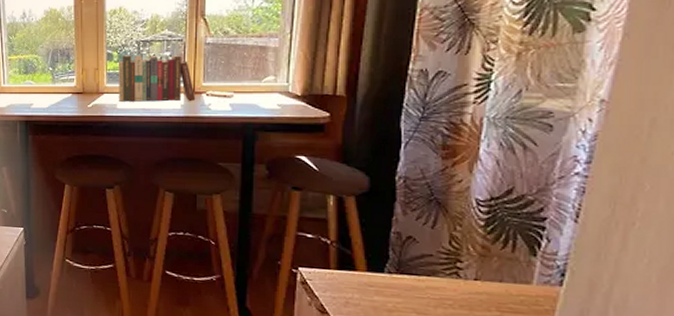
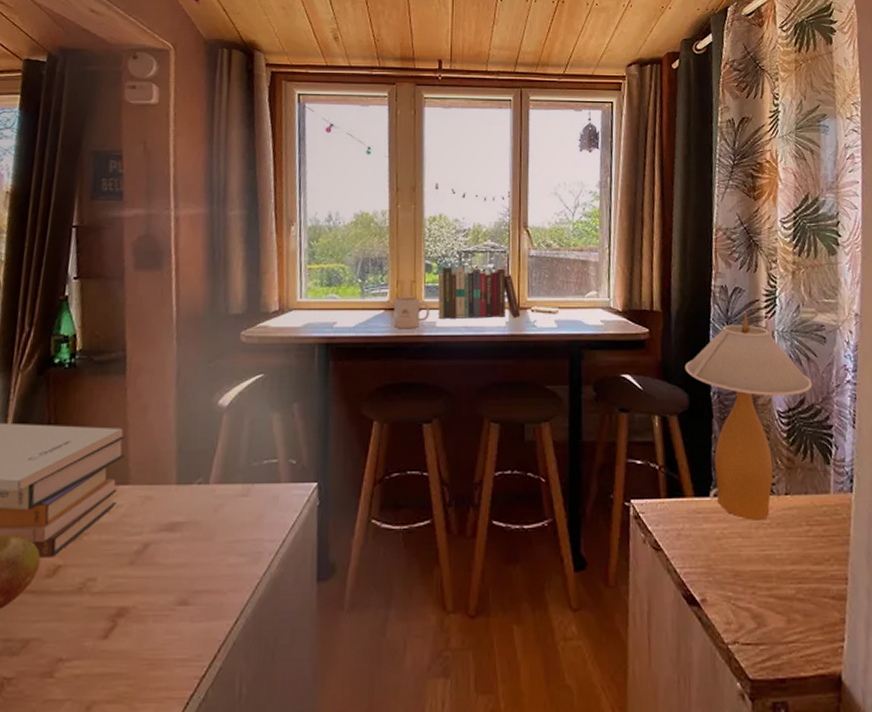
mug: none [80,82,111,110] -> present [394,297,430,329]
table lamp: none [367,96,526,300] -> present [684,311,813,520]

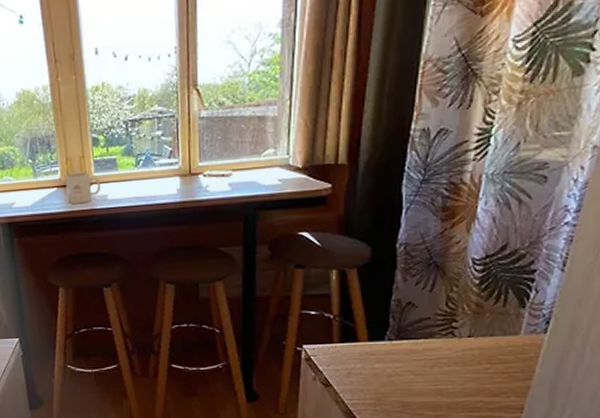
books: present [438,266,521,319] -> none [106,134,193,192]
table lamp: present [684,311,813,520] -> none [369,155,520,360]

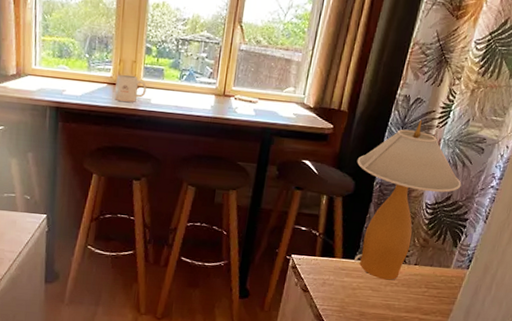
table lamp: none [369,155,520,360] -> present [354,119,462,280]

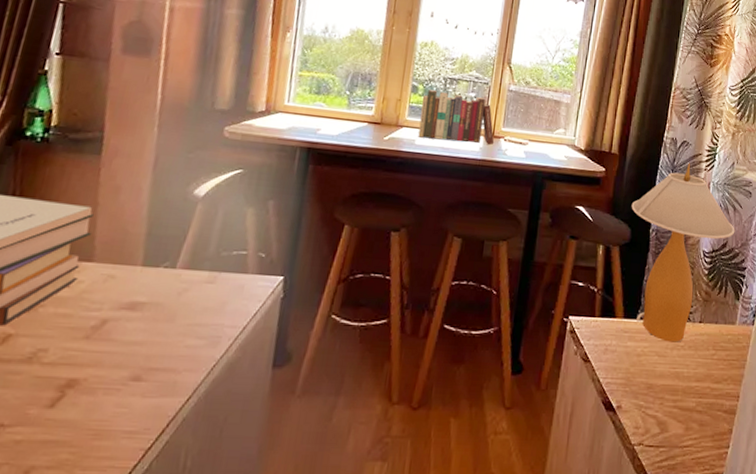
mug: present [115,74,147,103] -> none [375,113,411,144]
books: none [153,51,225,104] -> present [418,89,495,146]

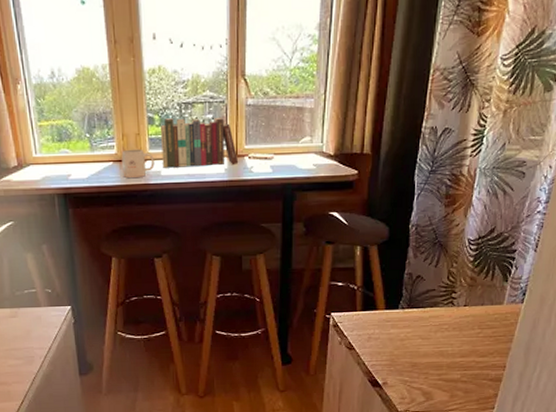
mug: none [375,113,411,144] -> present [121,148,155,179]
table lamp: present [631,162,735,343] -> none [388,151,505,326]

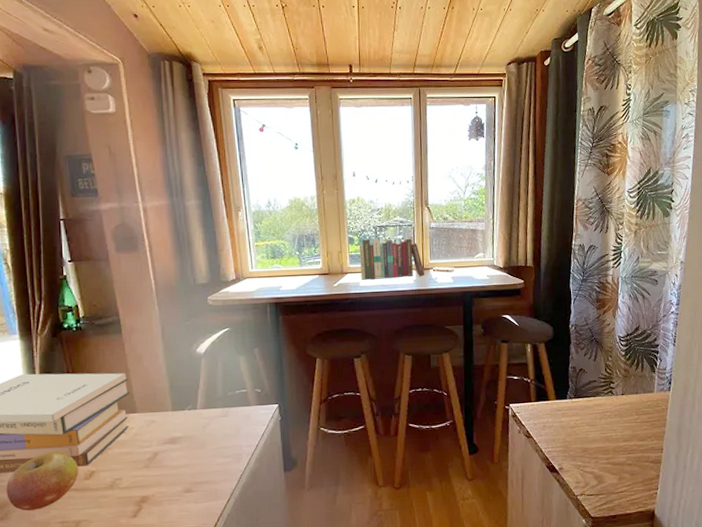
mug: present [121,148,155,179] -> none [326,264,354,289]

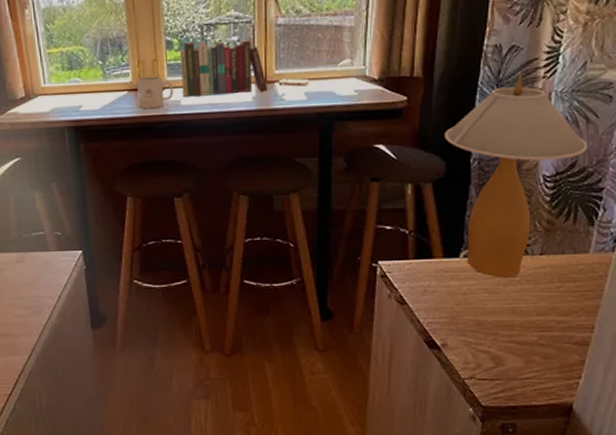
mug: none [326,264,354,289] -> present [137,76,174,109]
table lamp: none [550,263,646,414] -> present [444,72,588,278]

